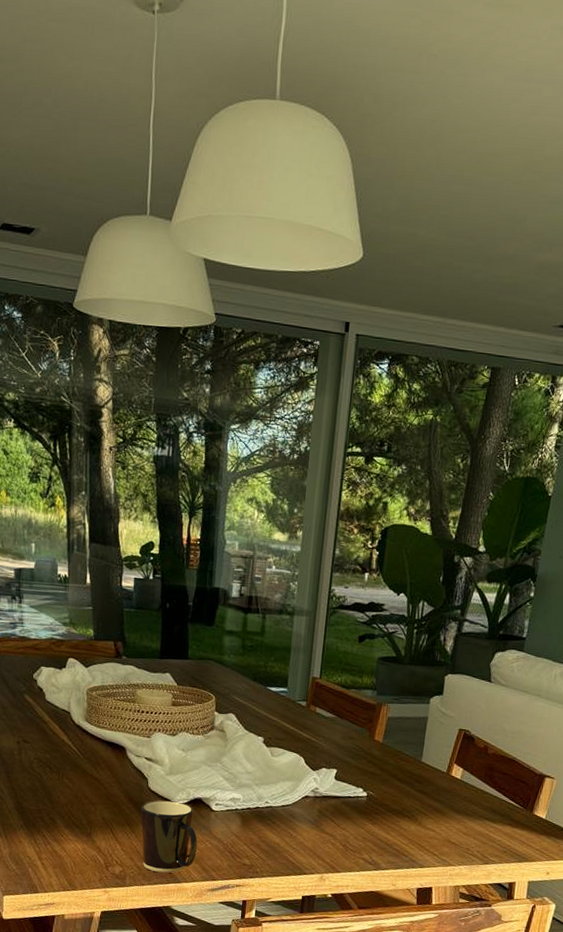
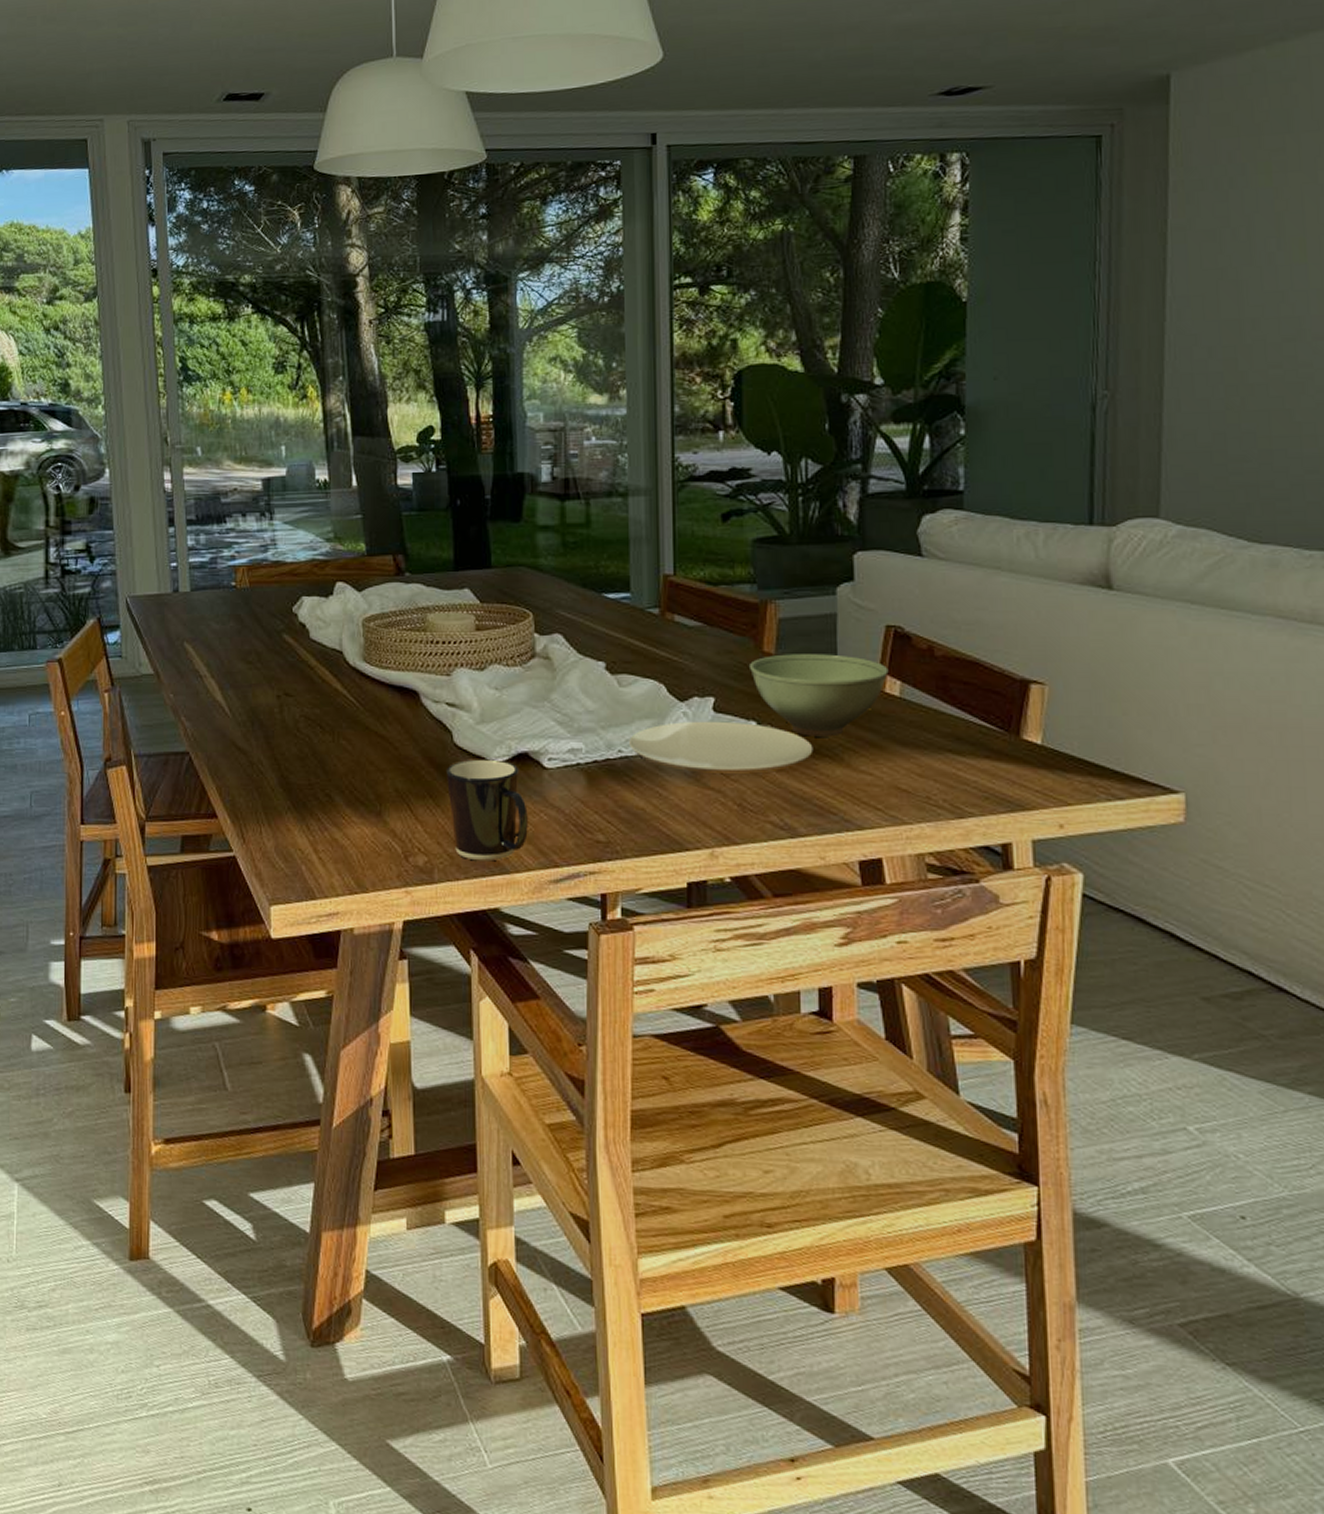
plate: none [274,785,399,824] -> present [629,721,813,774]
bowl: none [364,743,456,804] -> present [750,654,889,737]

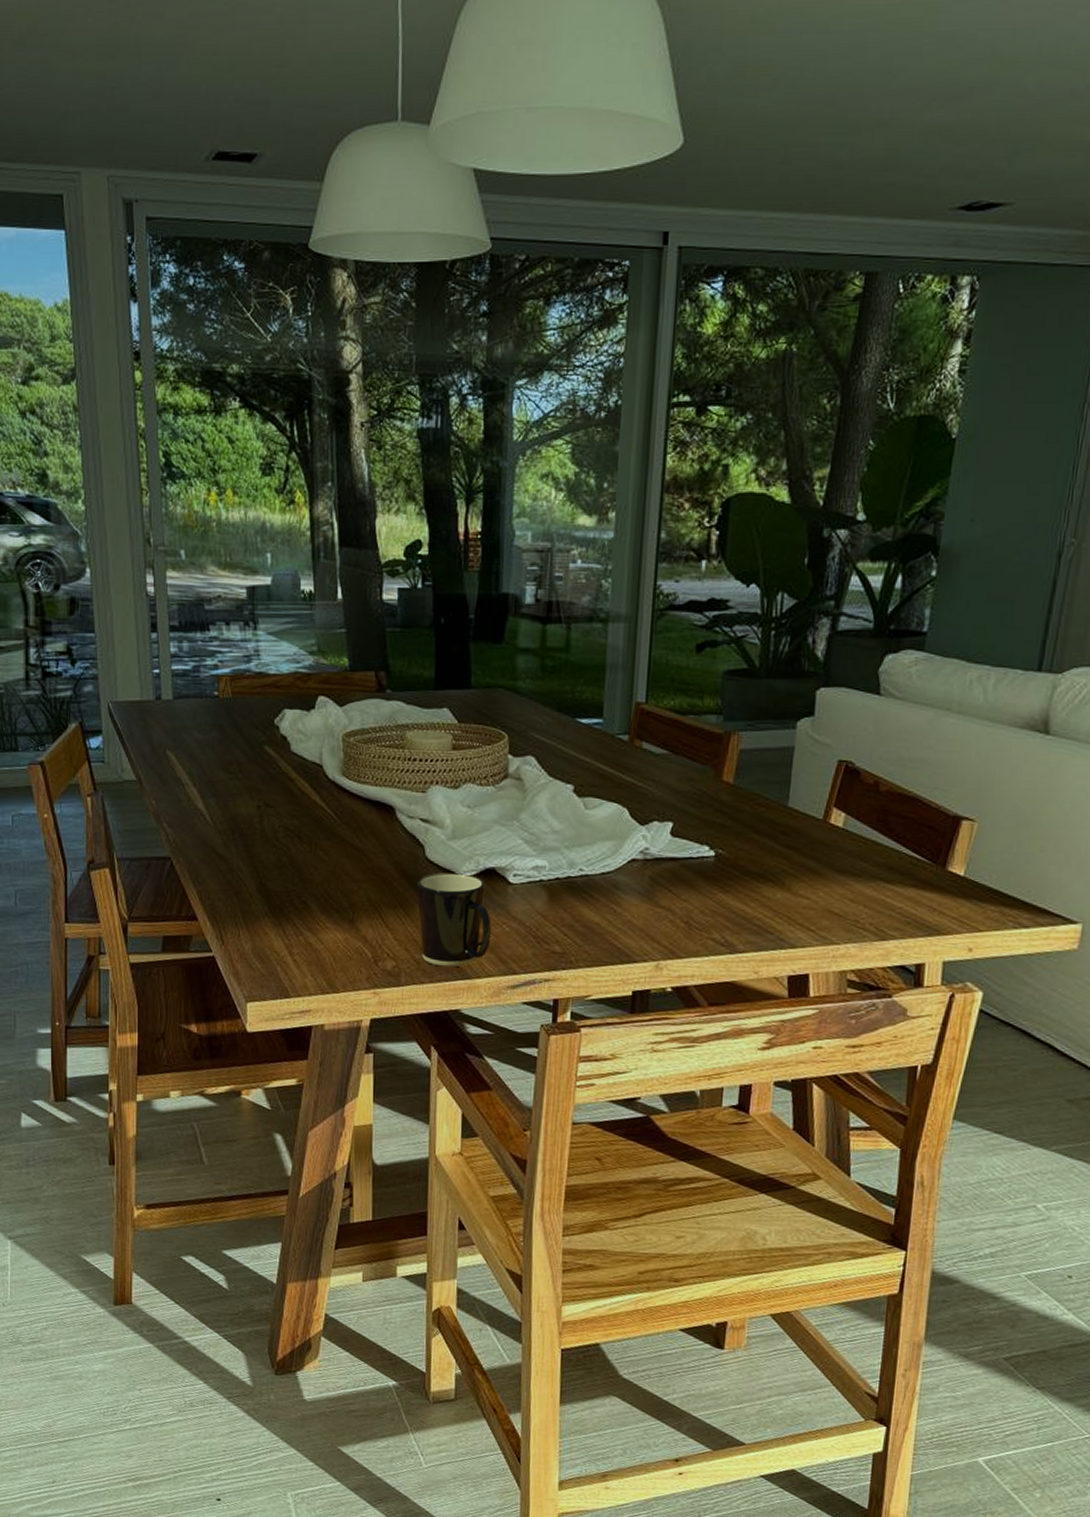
plate: present [629,721,813,774] -> none [590,844,759,894]
bowl: present [750,654,889,737] -> none [708,784,836,863]

